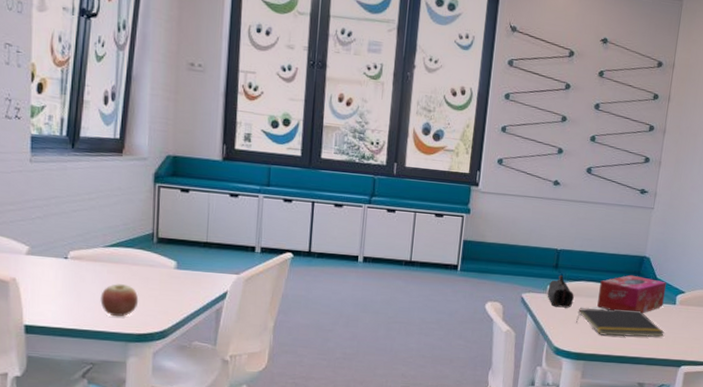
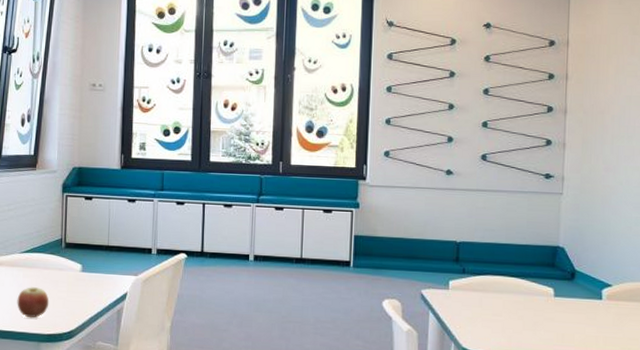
pencil case: present [547,274,574,308] -> none [449,268,480,305]
notepad: present [576,307,665,337] -> none [485,304,592,337]
tissue box: present [597,274,666,314] -> none [508,267,588,311]

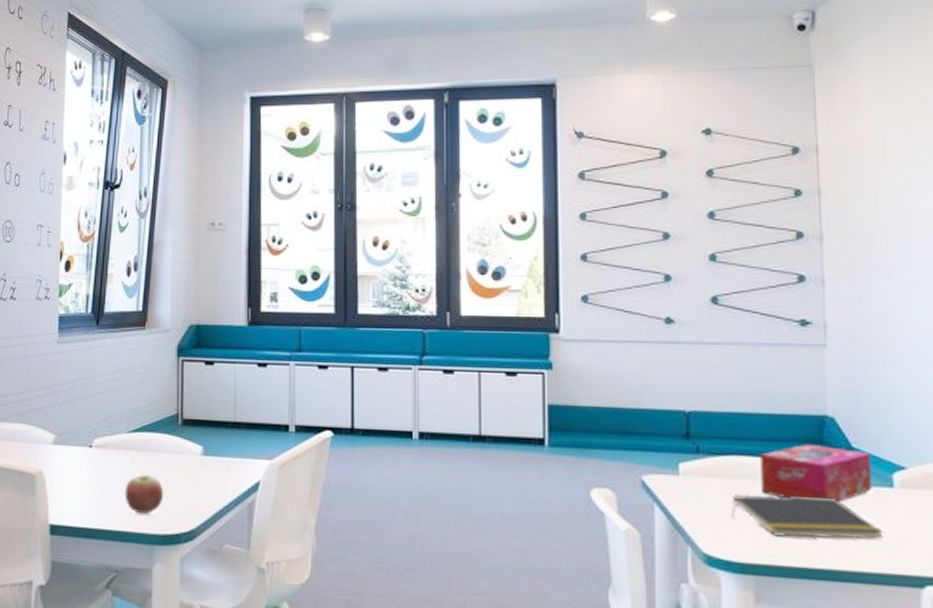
notepad: none [485,304,592,337] -> present [732,494,884,539]
tissue box: none [508,267,588,311] -> present [760,443,872,503]

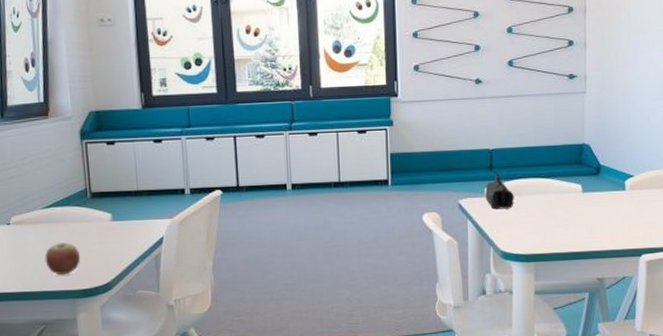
pencil case: none [679,447,722,496] -> present [485,175,514,210]
notepad: present [732,494,884,539] -> none [520,201,618,233]
tissue box: present [760,443,872,503] -> none [540,165,612,206]

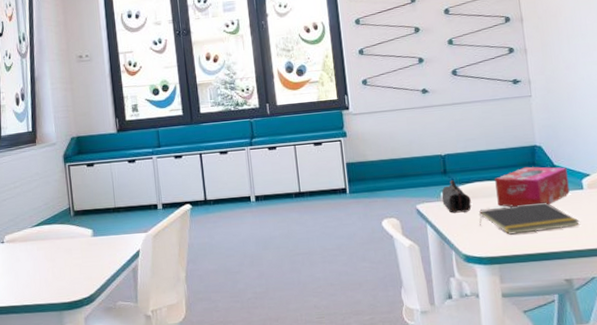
apple: present [45,242,81,275] -> none [34,258,66,289]
notepad: none [520,201,618,233] -> present [479,202,580,235]
tissue box: none [540,165,612,206] -> present [495,166,570,207]

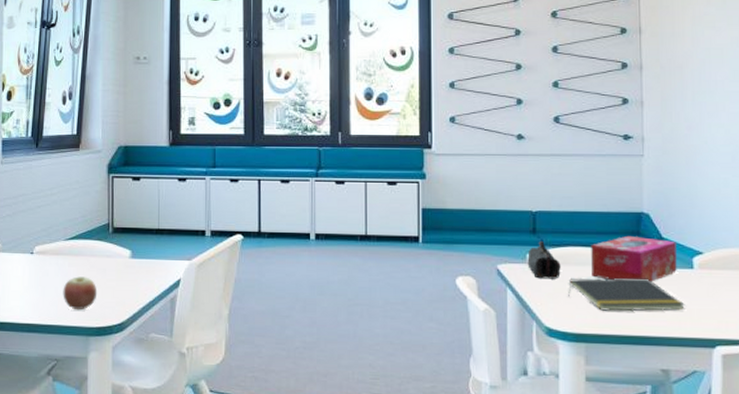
apple: none [34,258,66,289] -> present [63,276,98,310]

